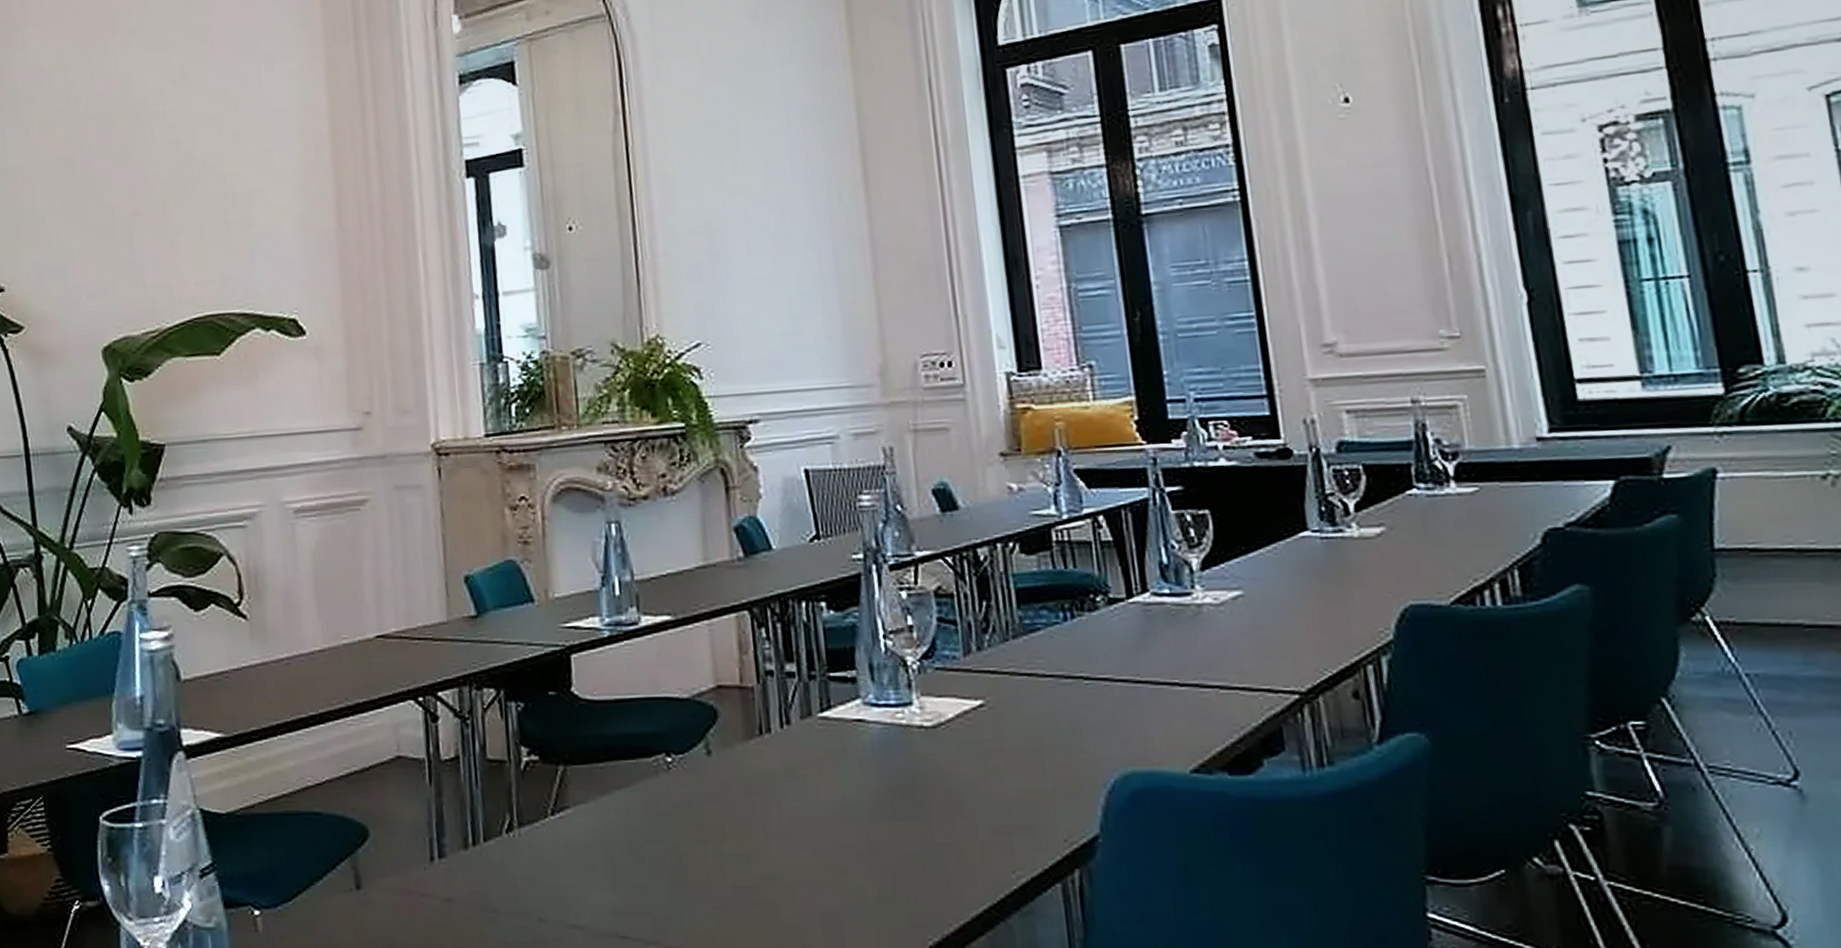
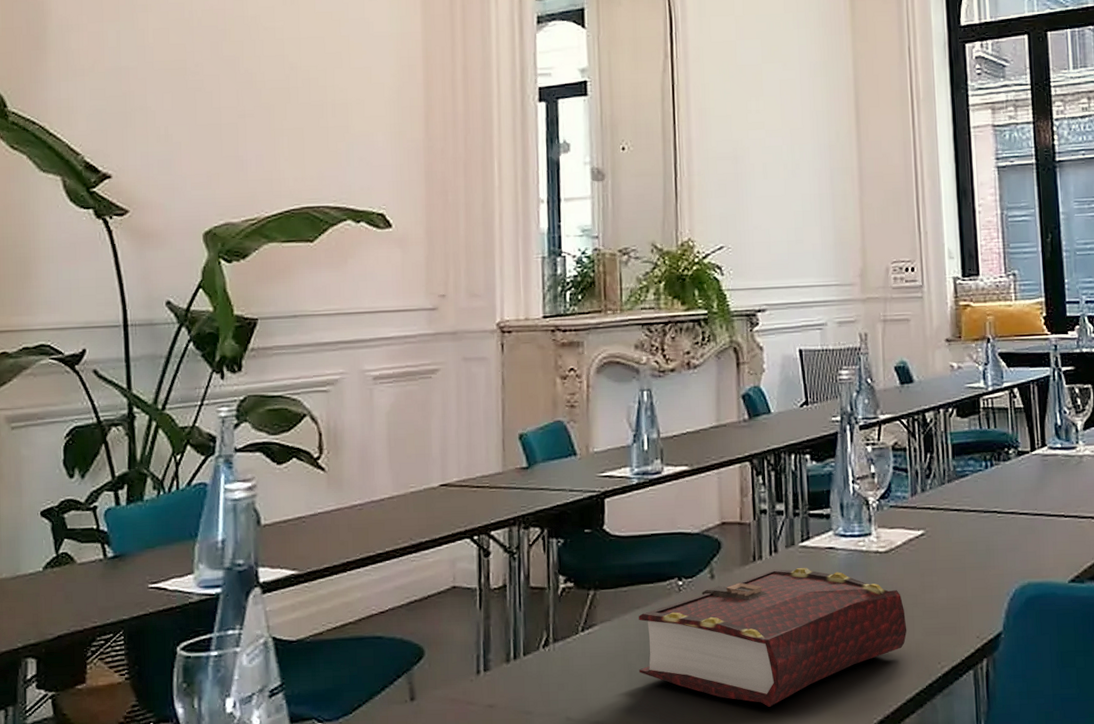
book: none [619,745,968,918] -> present [638,568,907,707]

